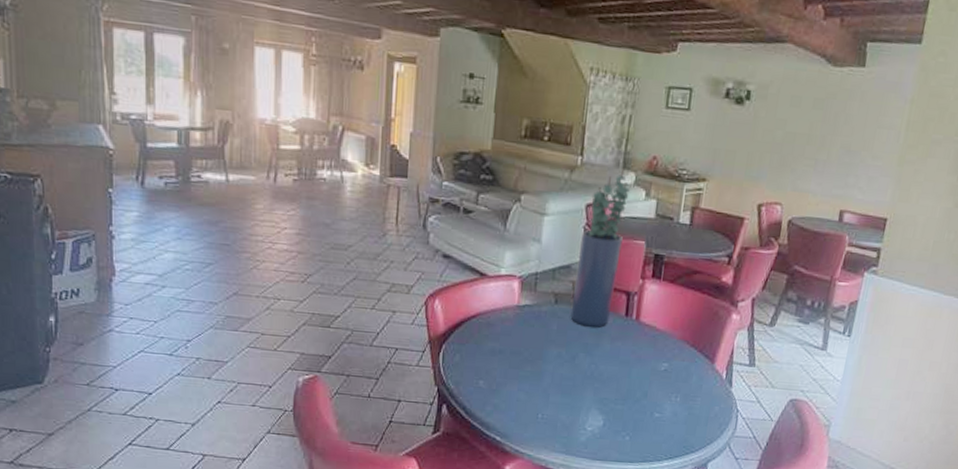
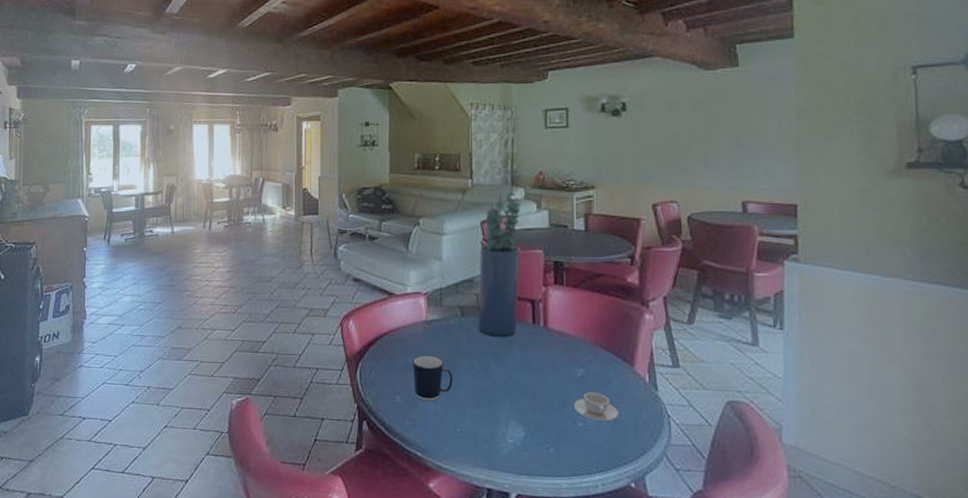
mug: none [498,340,540,388] -> present [412,355,454,402]
teacup: none [652,386,693,414] -> present [573,392,618,422]

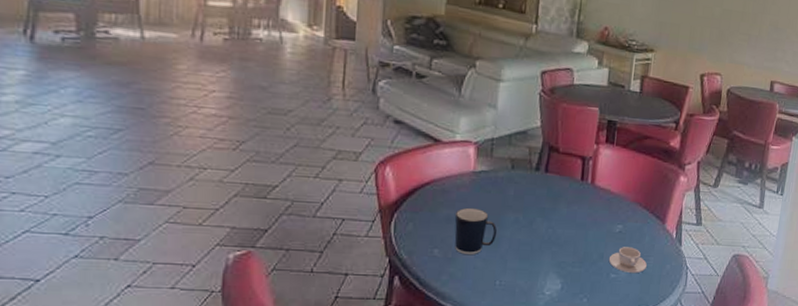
vase: present [477,185,521,337] -> none [527,37,583,192]

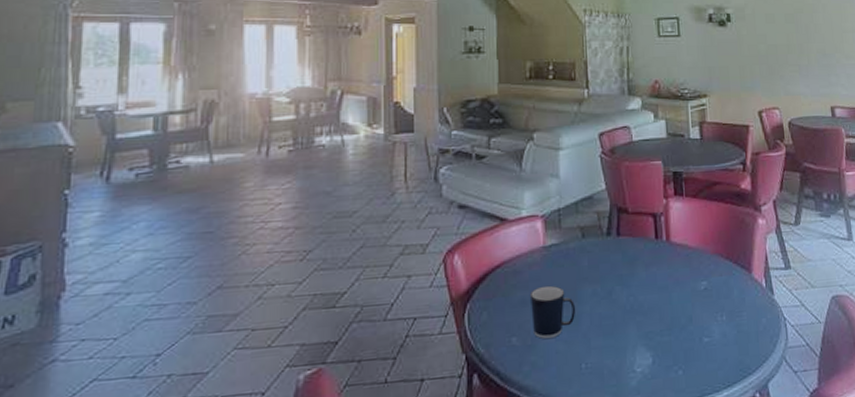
teacup: present [608,247,647,274] -> none [698,304,741,335]

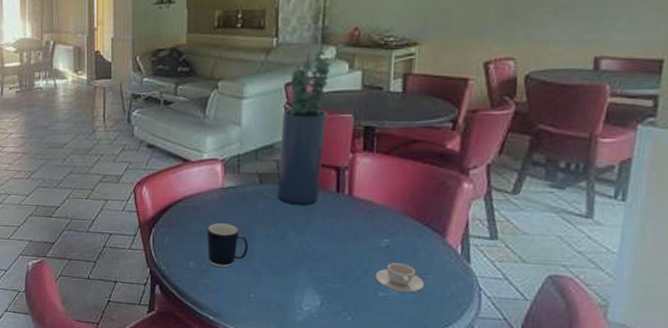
vase: none [598,94,641,257] -> present [277,43,331,205]
teacup: none [698,304,741,335] -> present [374,263,424,293]

